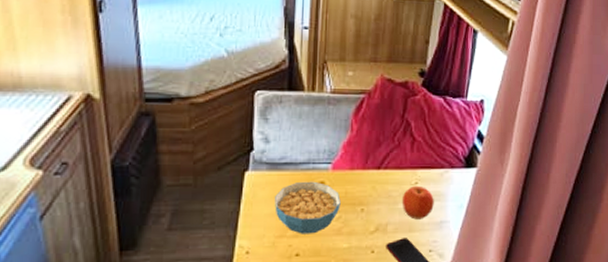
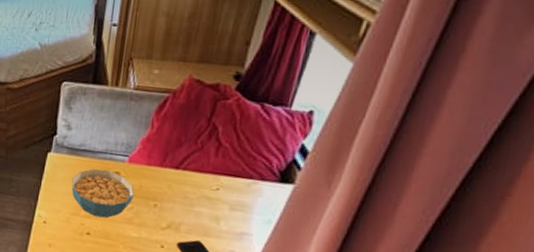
fruit: present [401,185,434,220] -> none [198,191,237,227]

